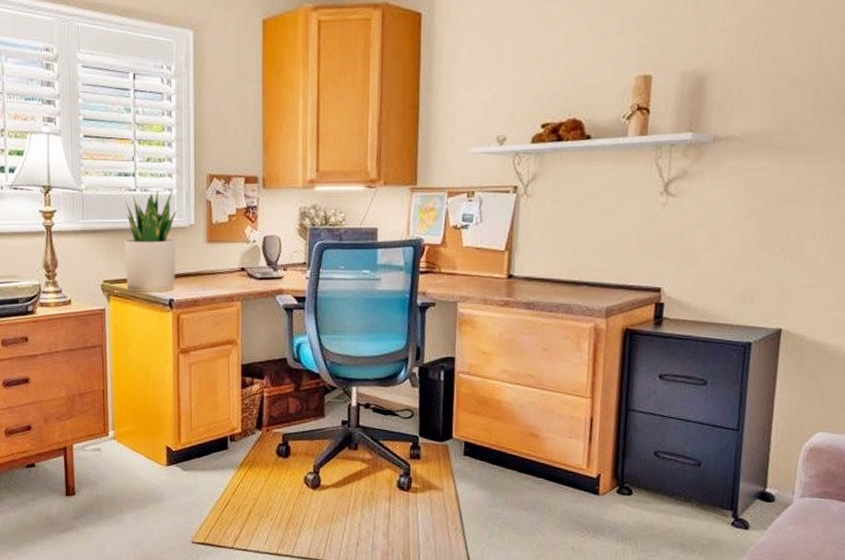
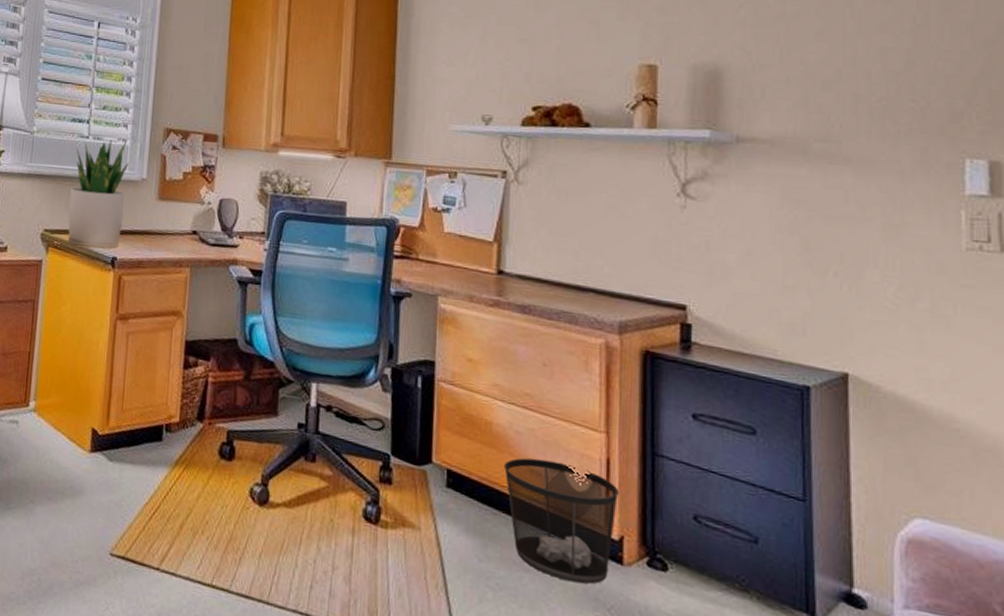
waste bin: none [510,424,599,513] -> present [504,458,620,584]

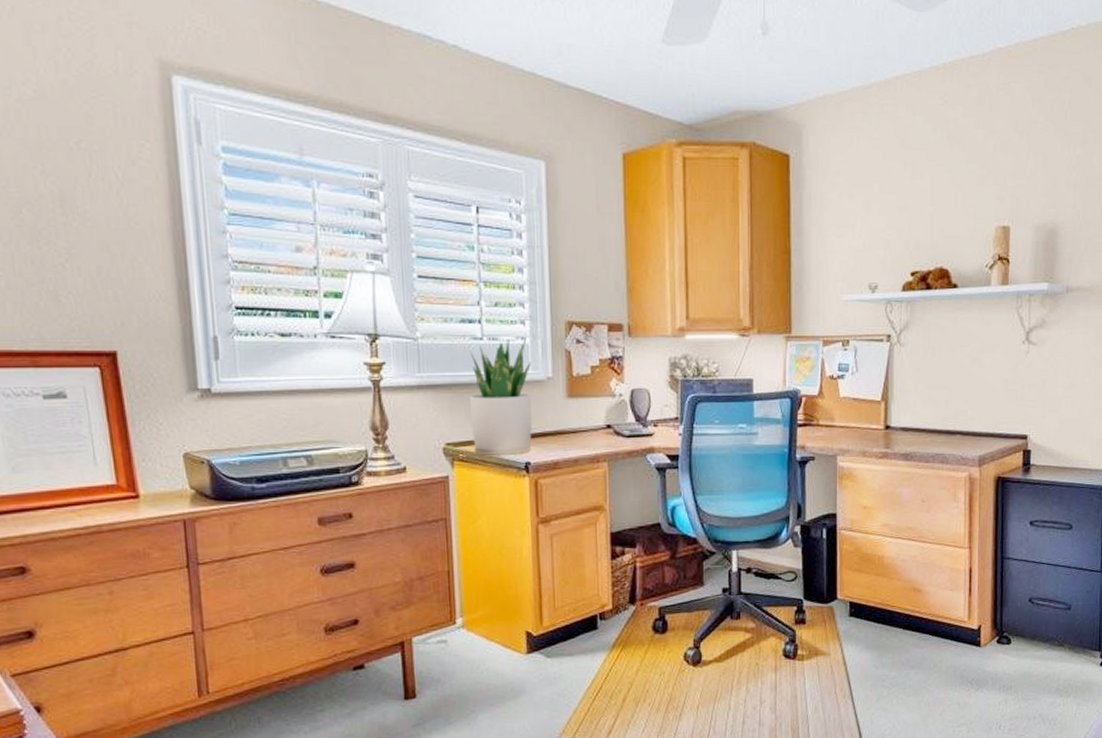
waste bin: present [504,458,620,584] -> none [894,578,979,669]

